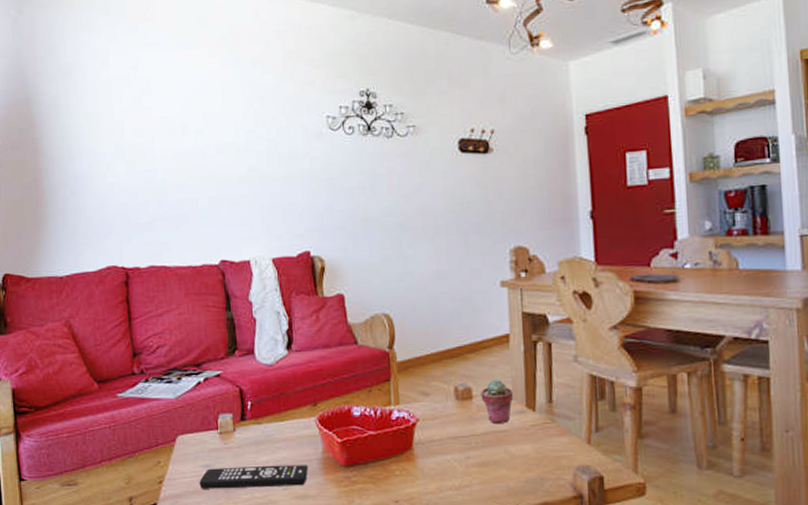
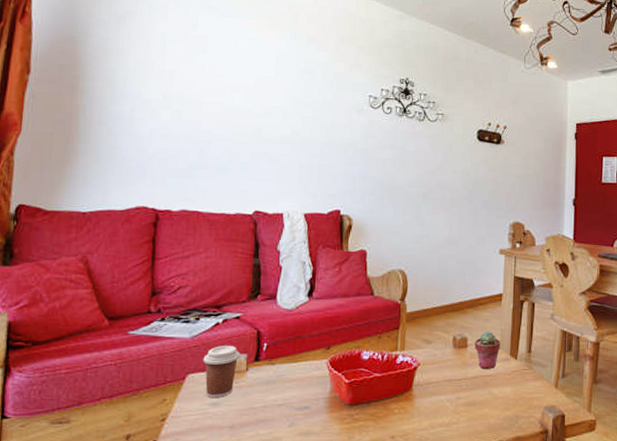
coffee cup: none [190,404,226,459] -> present [203,345,241,397]
remote control: present [199,465,308,489] -> none [204,404,315,427]

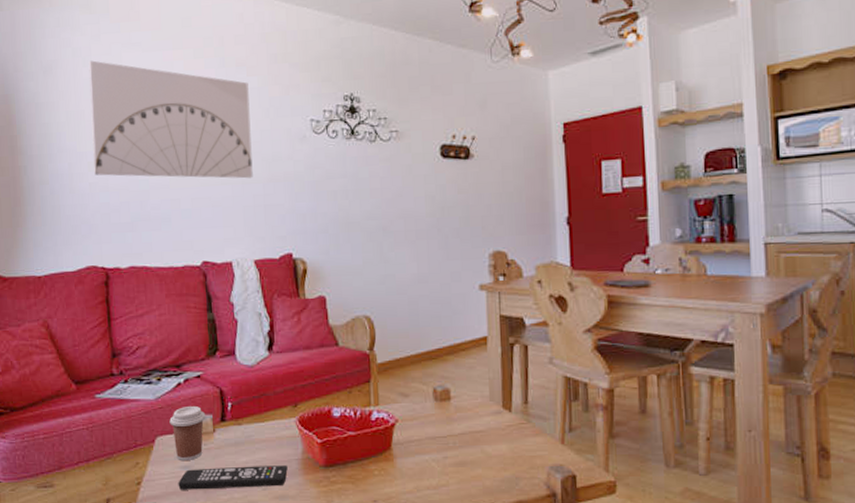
wall art: none [156,17,316,141] -> present [88,60,253,179]
remote control: none [204,404,315,427] -> present [178,465,288,490]
potted succulent: present [474,331,501,369] -> none [459,380,491,424]

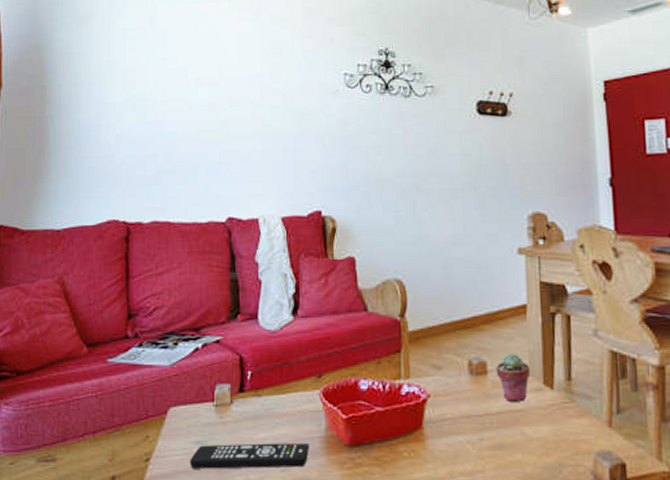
wall art: present [88,60,253,179] -> none [122,12,284,133]
coffee cup: present [169,405,206,460] -> none [184,373,224,435]
potted succulent: none [459,380,491,424] -> present [496,353,531,402]

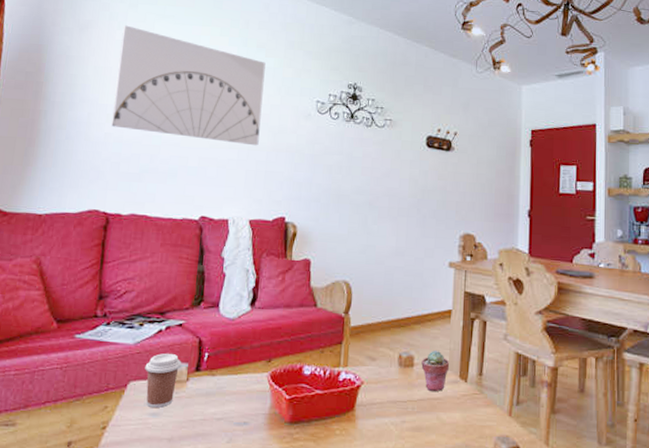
wall art: none [122,12,284,133] -> present [111,25,266,146]
coffee cup: none [184,373,224,435] -> present [145,353,182,408]
remote control: present [190,443,309,469] -> none [143,416,254,440]

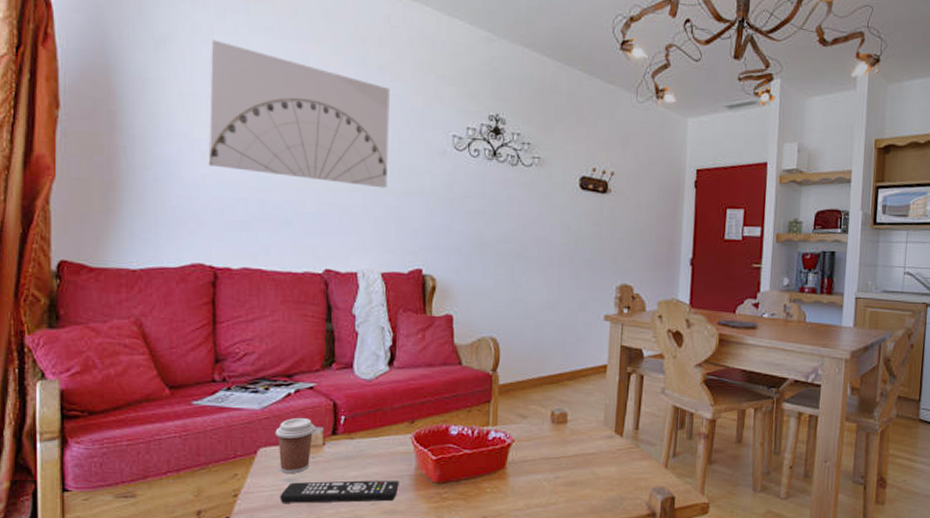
remote control: none [143,416,254,440] -> present [280,480,399,503]
potted succulent: present [421,350,450,391] -> none [575,405,605,447]

